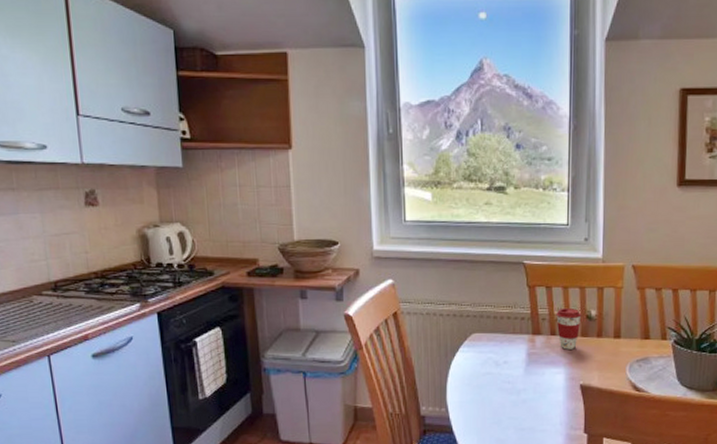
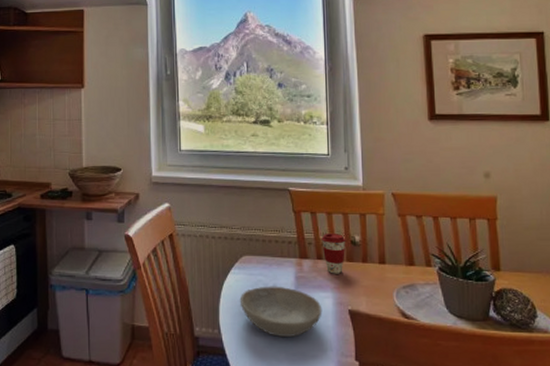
bowl: none [468,363,554,413] -> present [239,286,322,337]

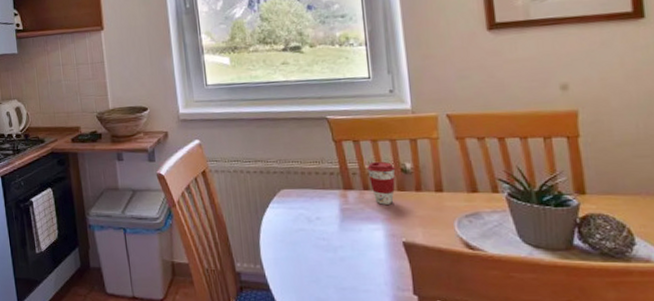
bowl: present [239,286,322,337] -> none [281,219,373,271]

